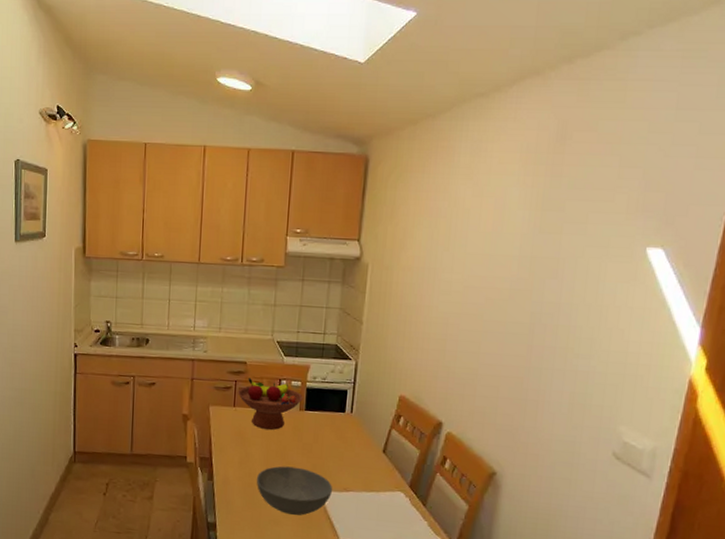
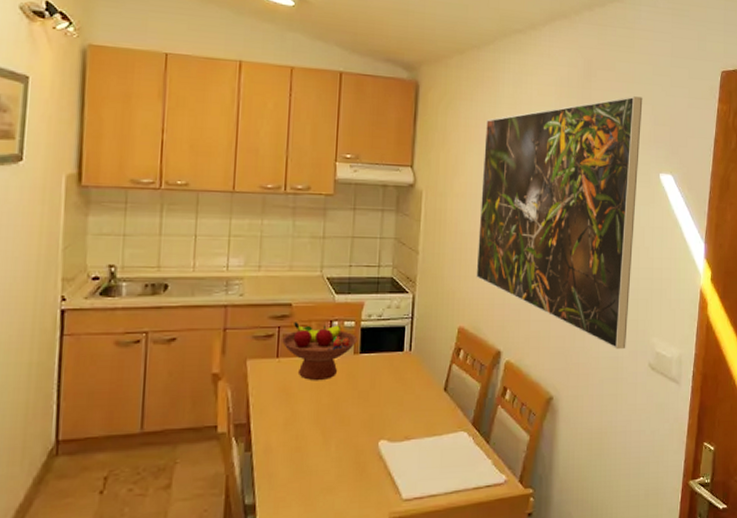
bowl: present [256,466,332,516] -> none [304,420,392,478]
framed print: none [419,159,632,435] -> present [476,96,643,350]

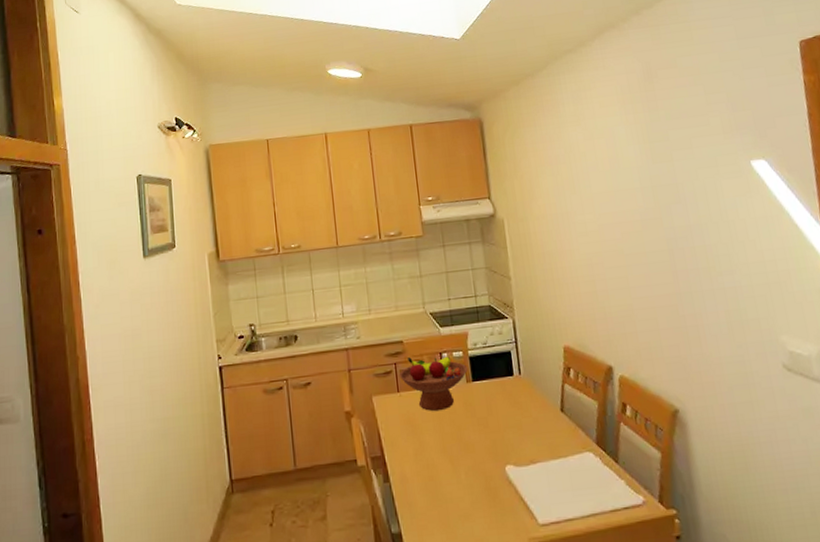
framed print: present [476,96,643,350] -> none [553,86,752,353]

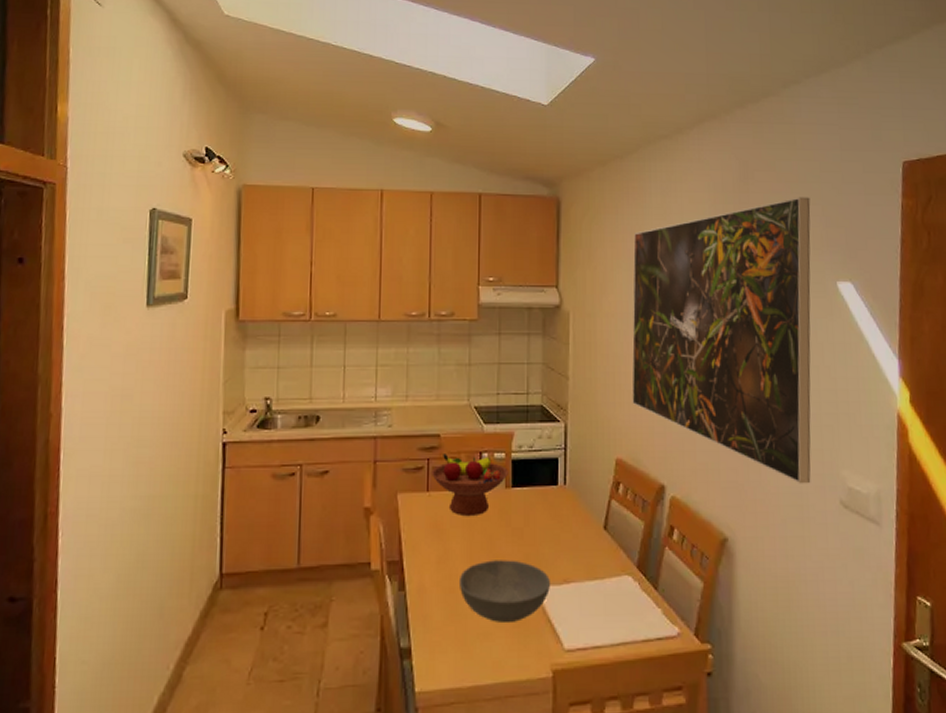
bowl: none [435,446,519,505] -> present [458,560,550,624]
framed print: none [553,86,752,353] -> present [632,197,811,484]

